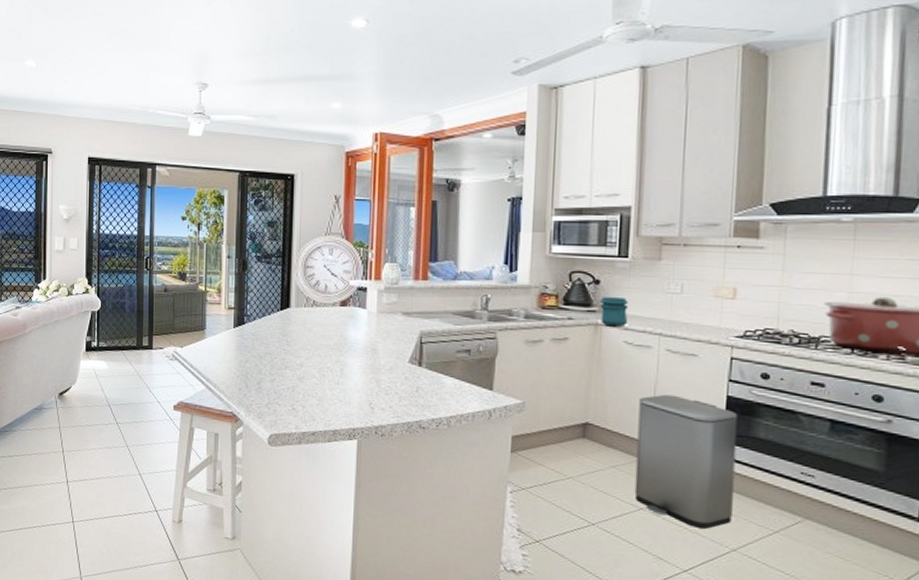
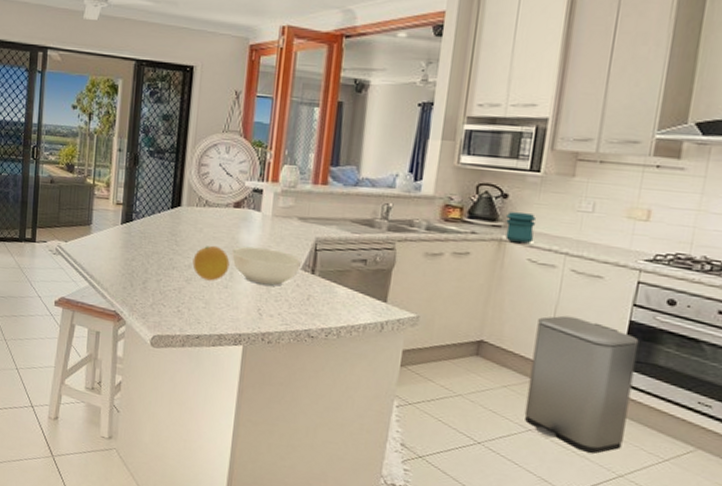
fruit: none [304,343,340,378] -> present [192,245,230,281]
bowl: none [341,343,409,380] -> present [232,246,303,286]

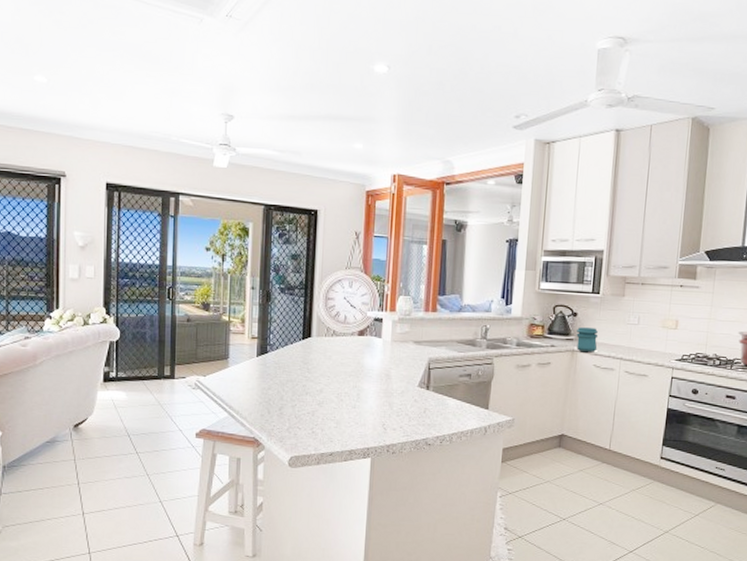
fruit: present [192,245,230,281] -> none [324,370,357,403]
bowl: present [232,246,303,286] -> none [358,369,419,403]
pedal bin: present [524,315,639,454] -> none [596,408,674,516]

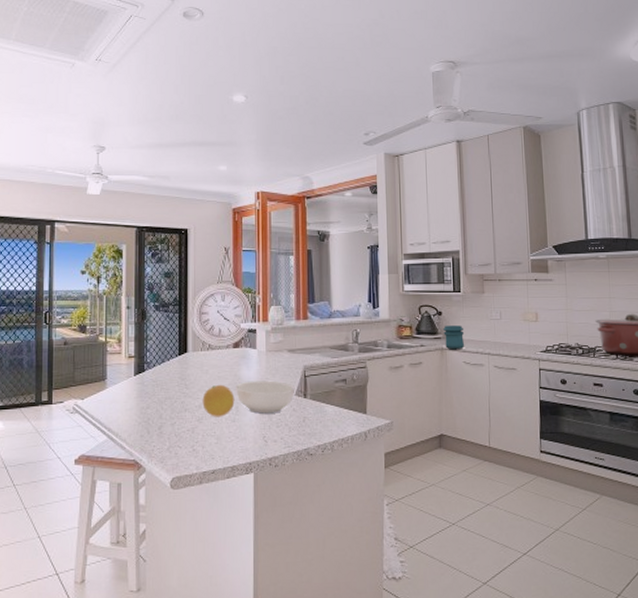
fruit: none [324,370,357,403] -> present [202,384,235,417]
bowl: none [358,369,419,403] -> present [236,380,296,414]

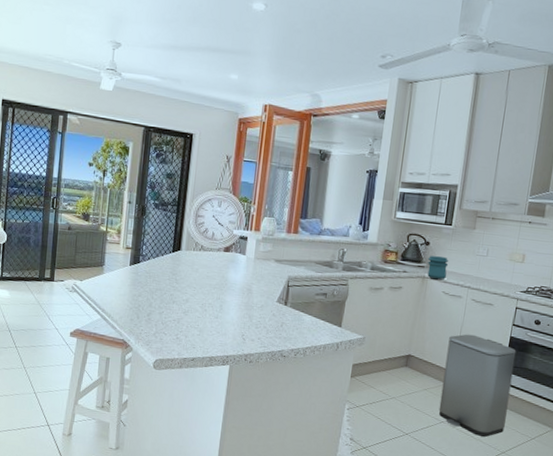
fruit: present [202,384,235,417] -> none [189,283,220,313]
bowl: present [236,380,296,414] -> none [222,283,278,316]
pedal bin: none [479,403,553,515] -> present [439,334,516,437]

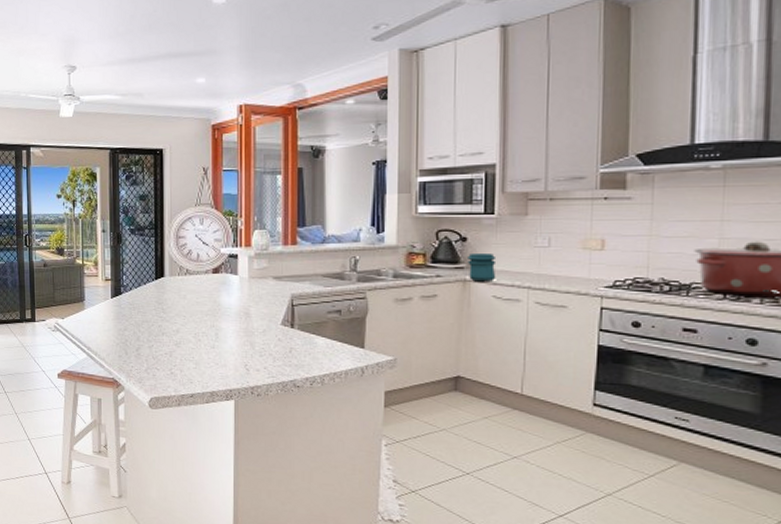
pedal bin: present [439,334,516,437] -> none [508,346,610,475]

